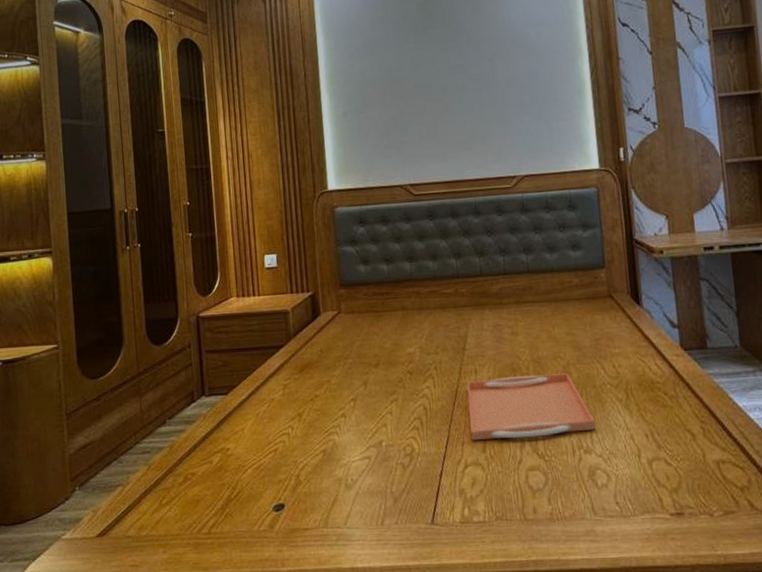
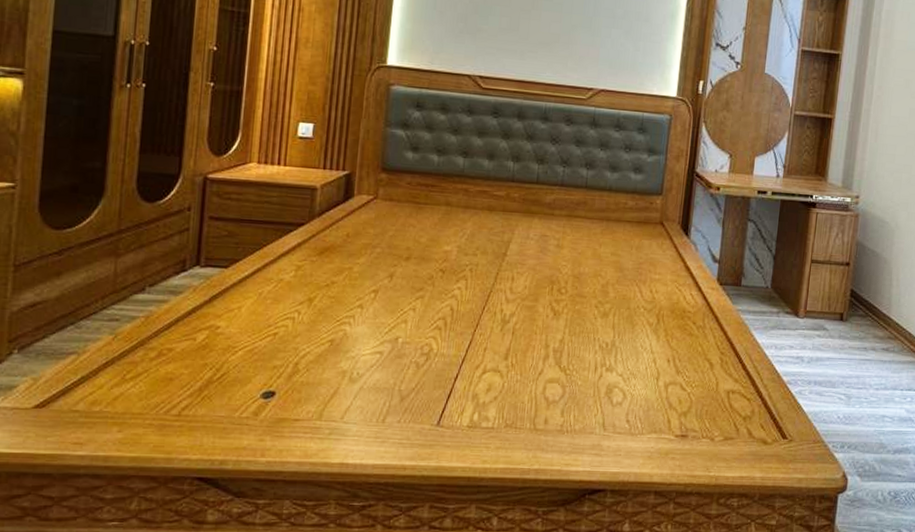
serving tray: present [466,373,596,441] -> none [494,288,622,351]

